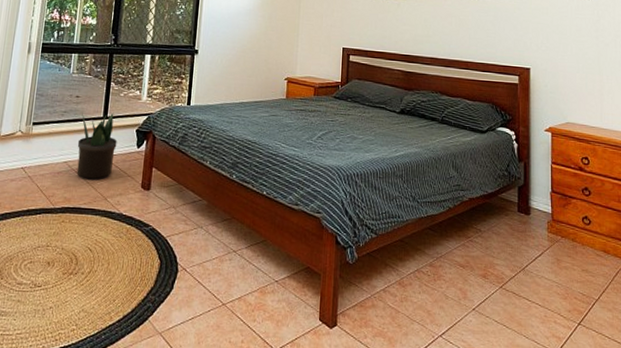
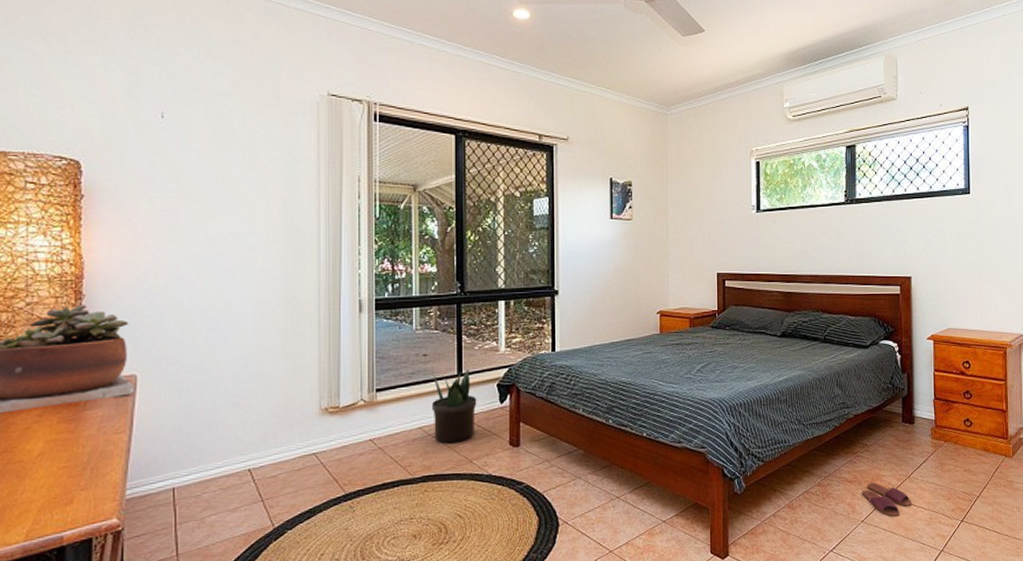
slippers: none [474,270,526,310] -> present [862,483,912,517]

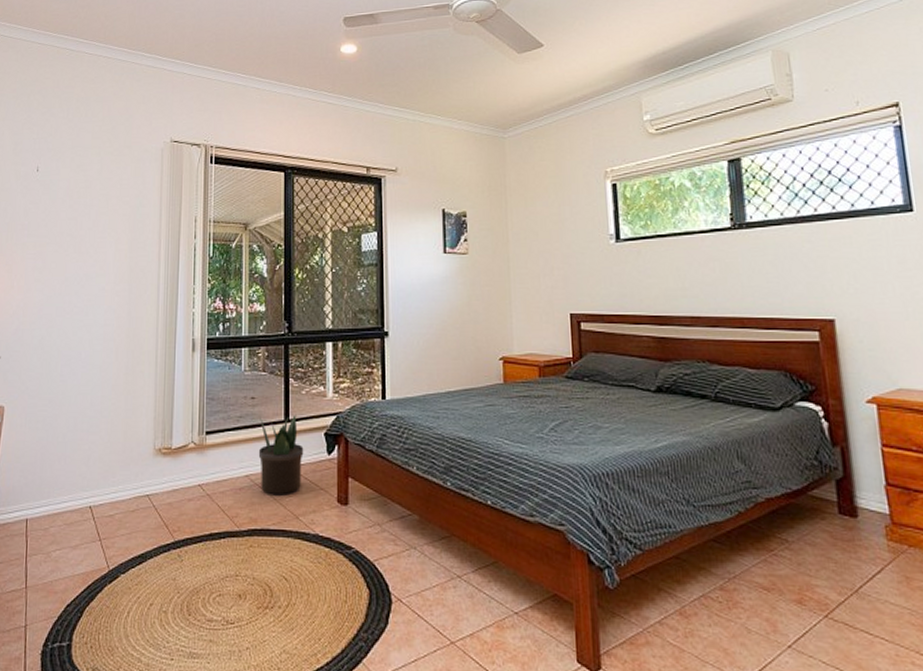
slippers: present [862,483,912,517] -> none [785,594,865,647]

